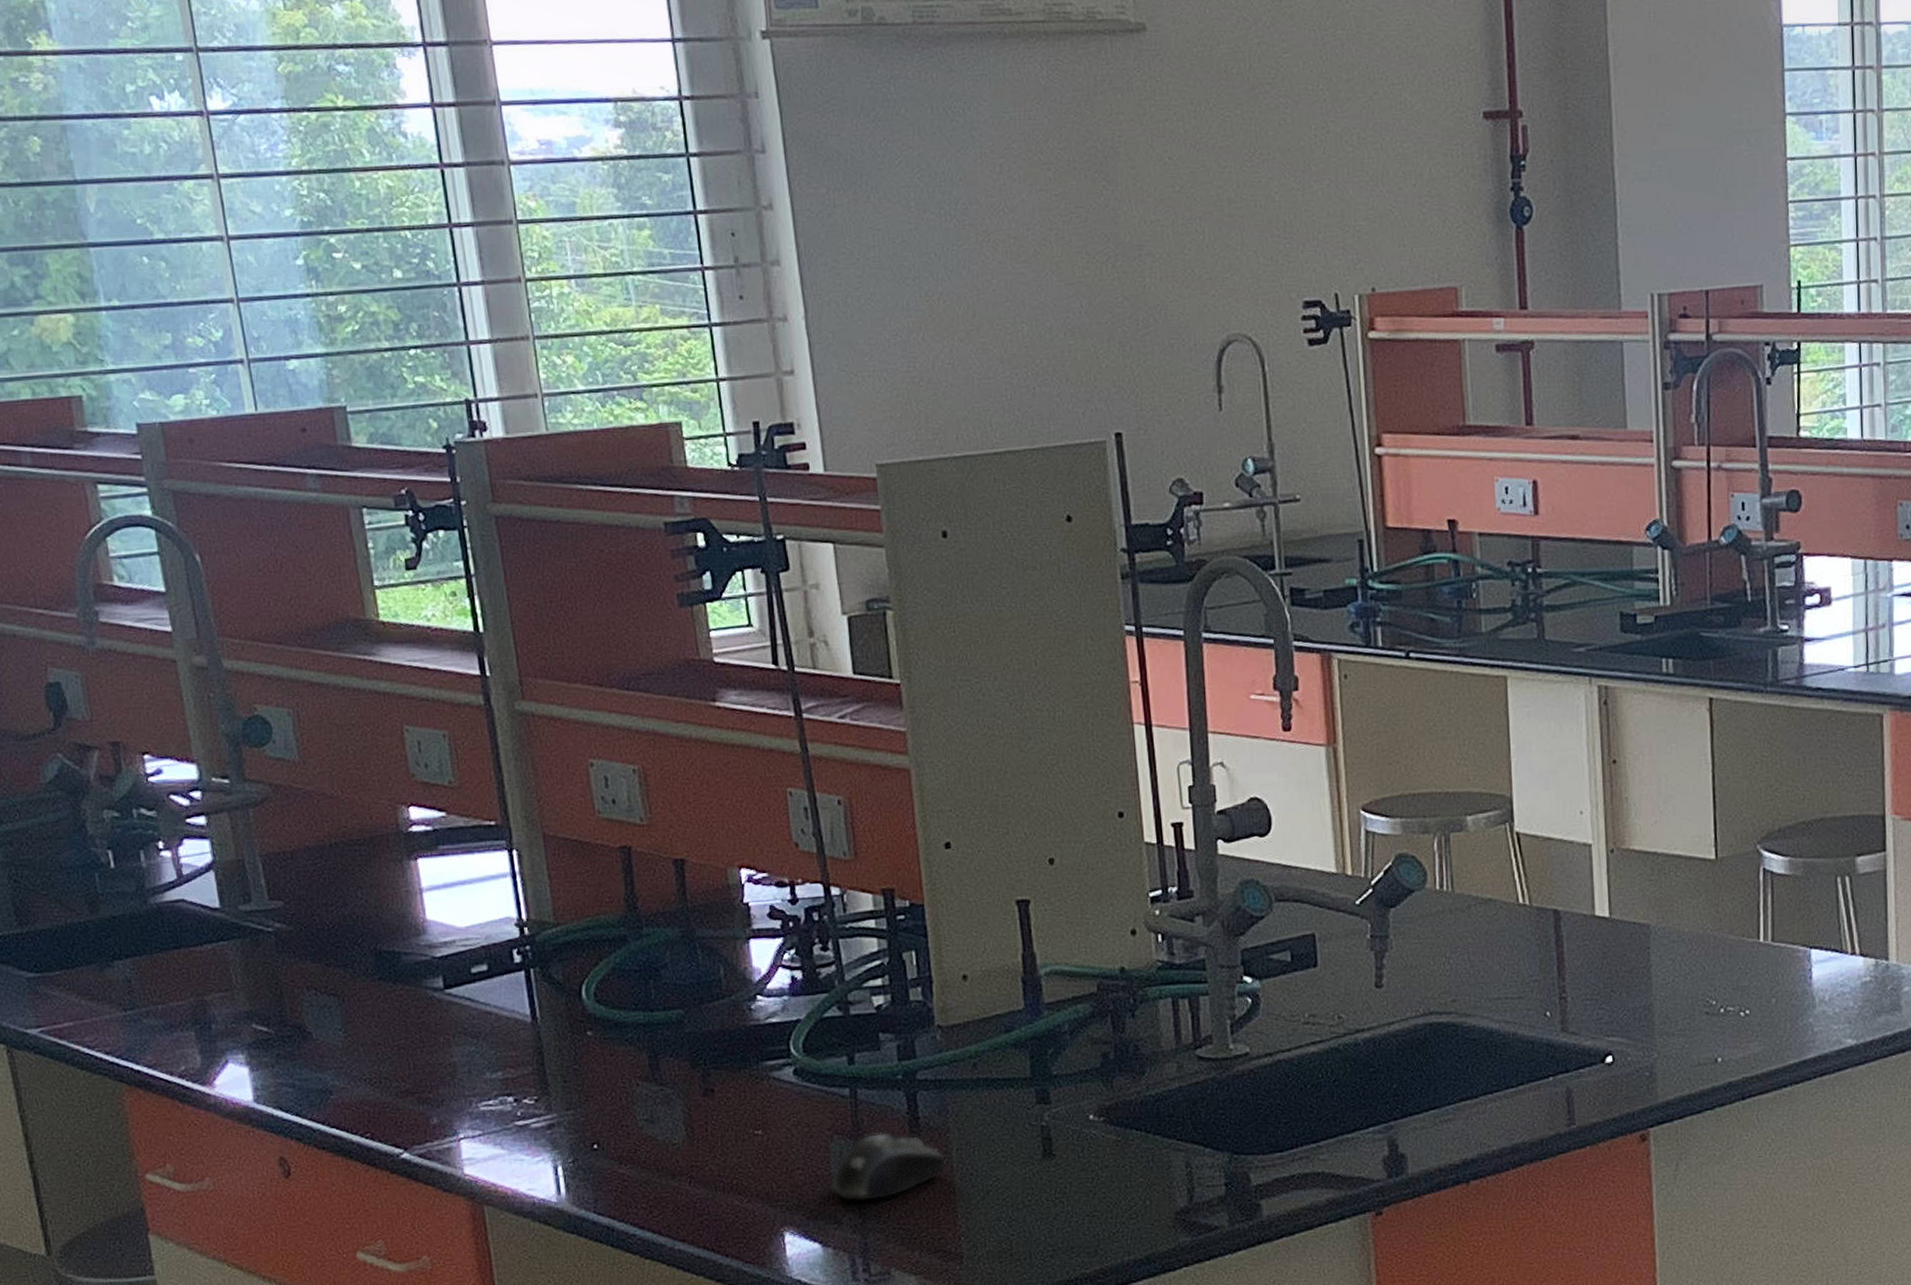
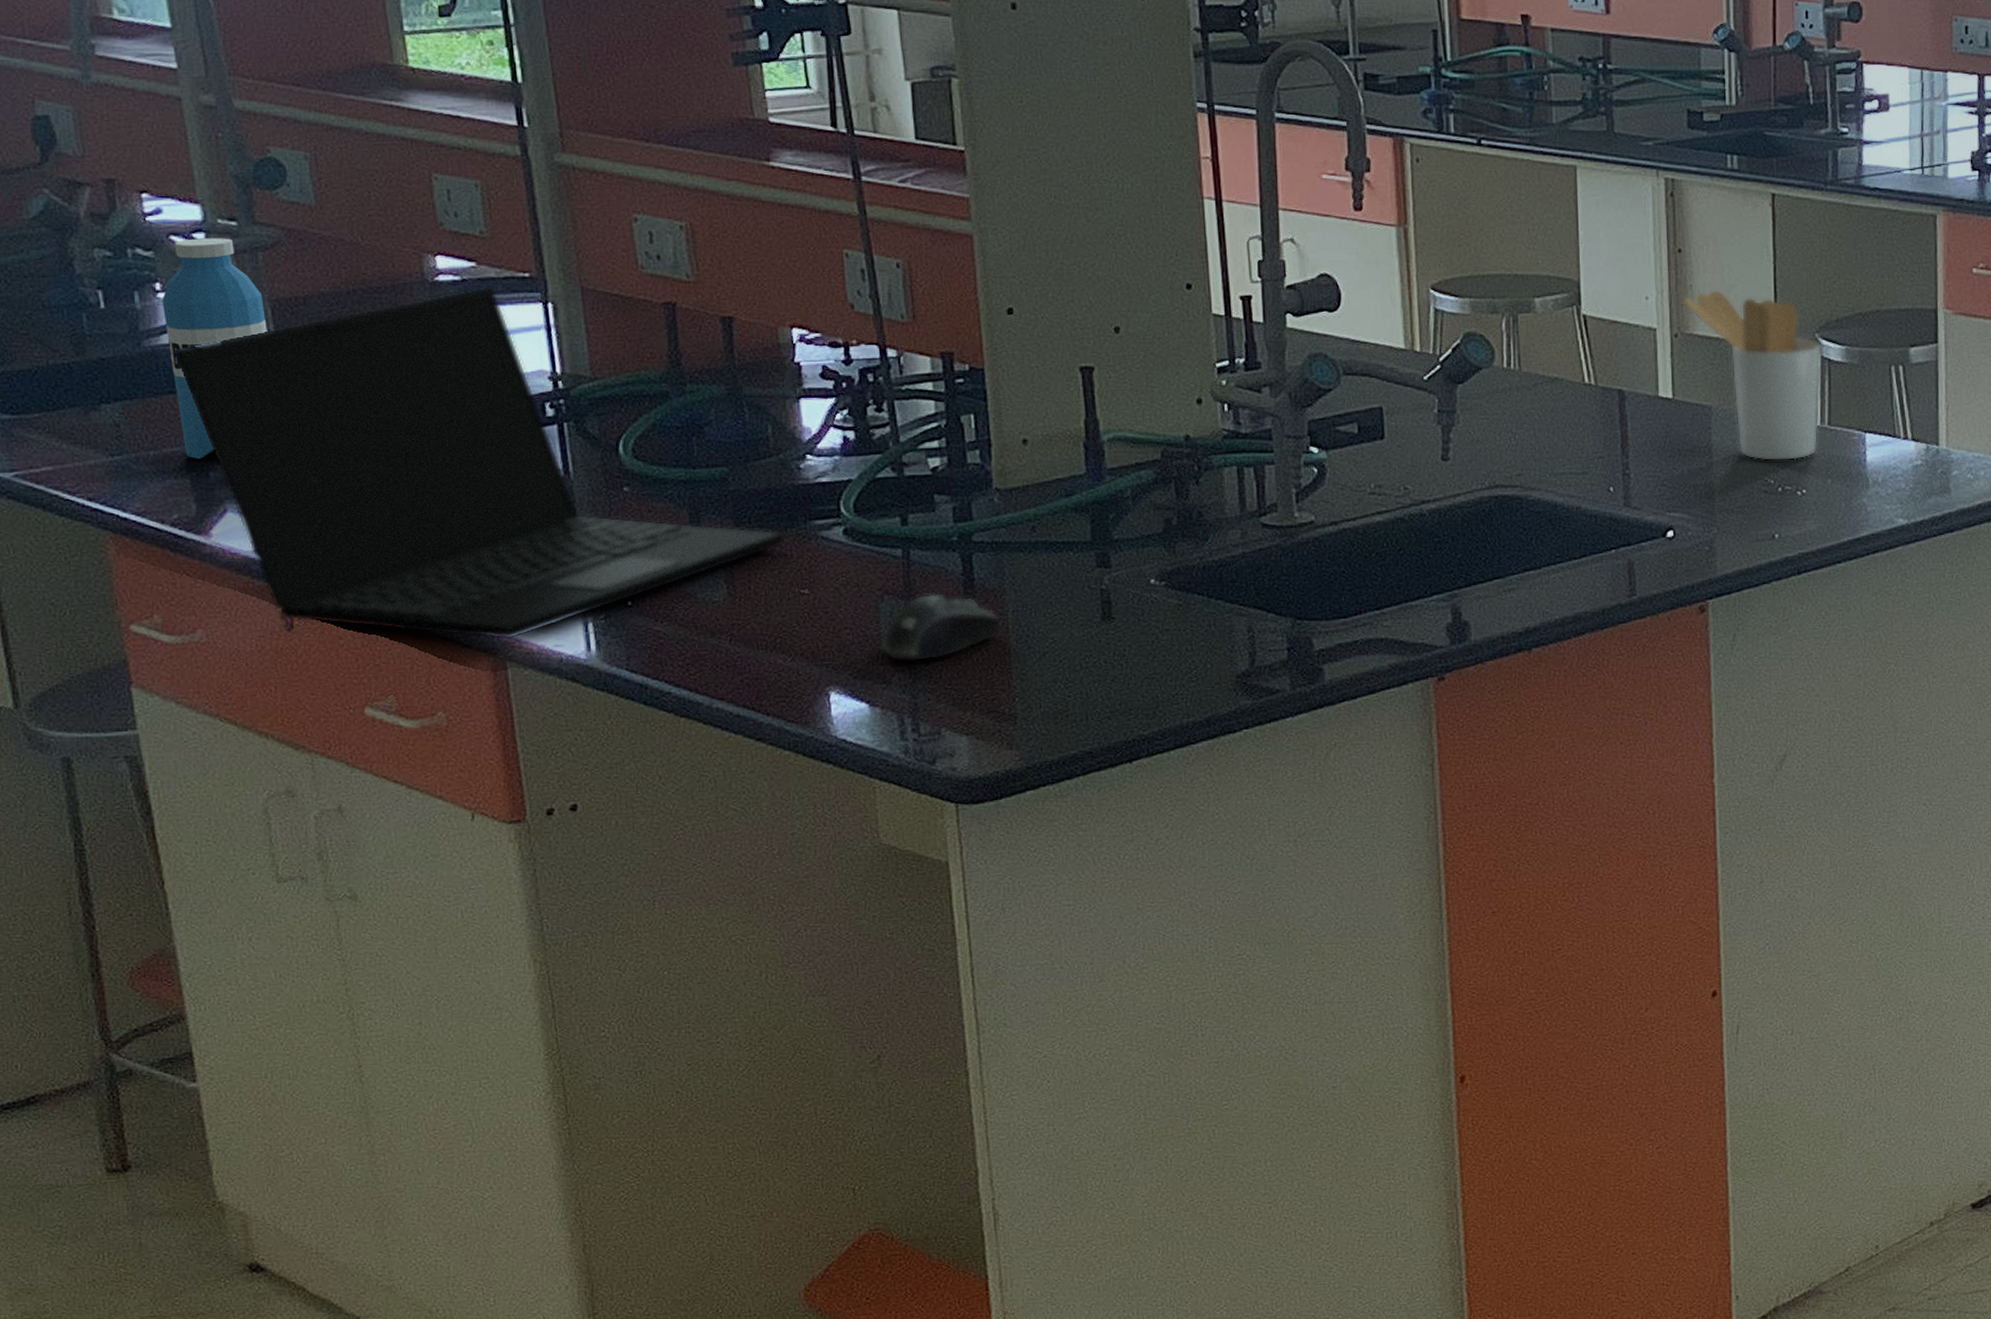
water bottle: none [165,796,262,1012] -> present [162,238,270,459]
laptop: none [177,834,739,1185] -> present [175,285,785,641]
utensil holder: none [1619,801,1765,982] -> present [1683,289,1823,462]

